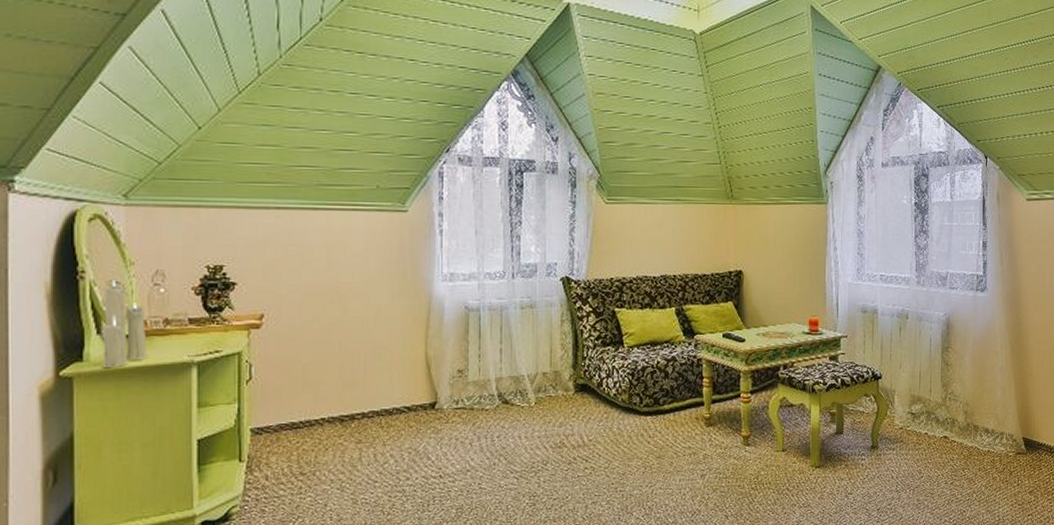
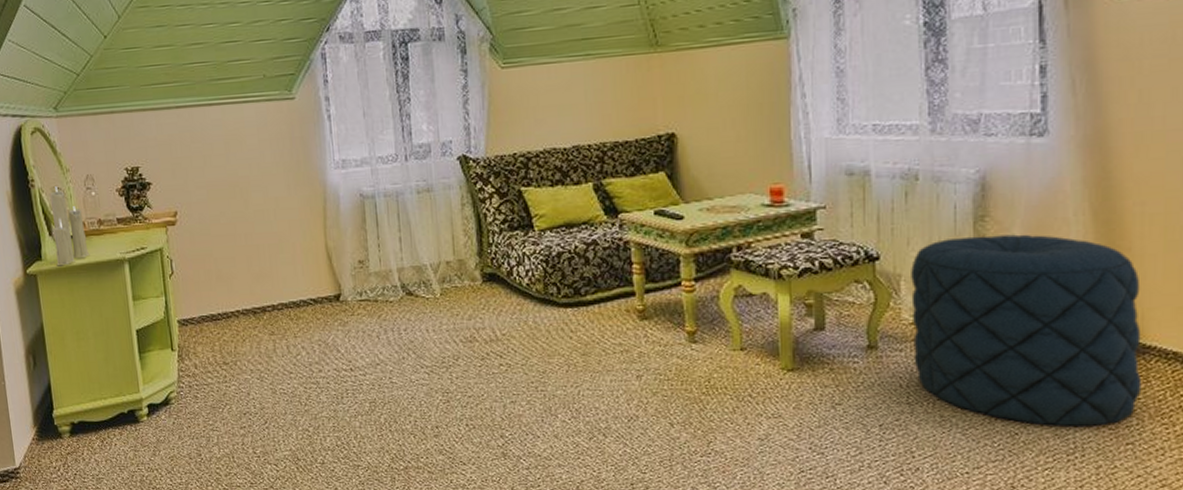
pouf: none [901,362,1037,504] -> present [911,234,1142,426]

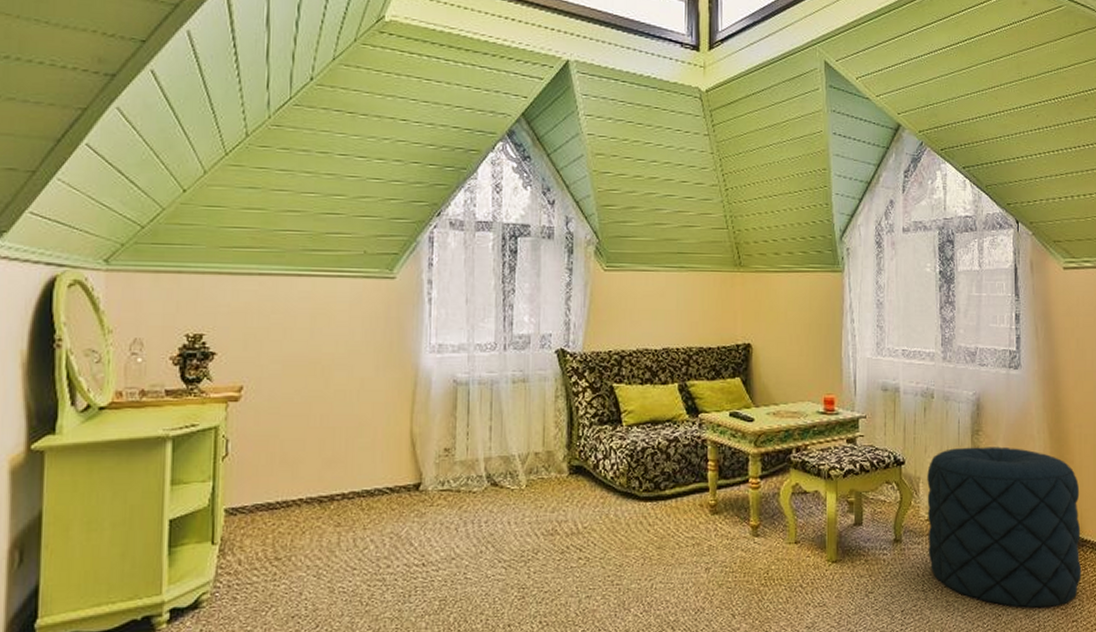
candle: present [49,186,90,266] -> none [75,349,123,442]

